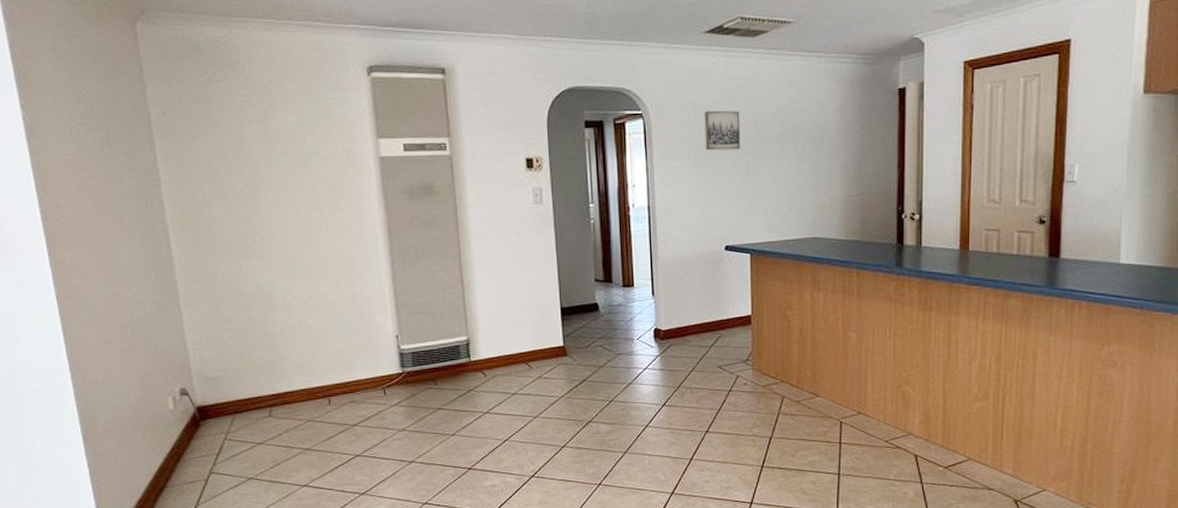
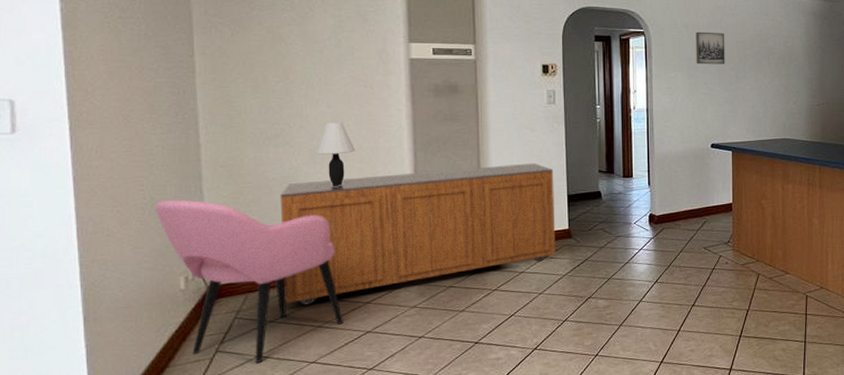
armchair: none [136,317,332,485] -> present [155,199,343,363]
sideboard: none [257,272,550,427] -> present [280,163,556,305]
table lamp: none [288,230,329,301] -> present [315,122,355,186]

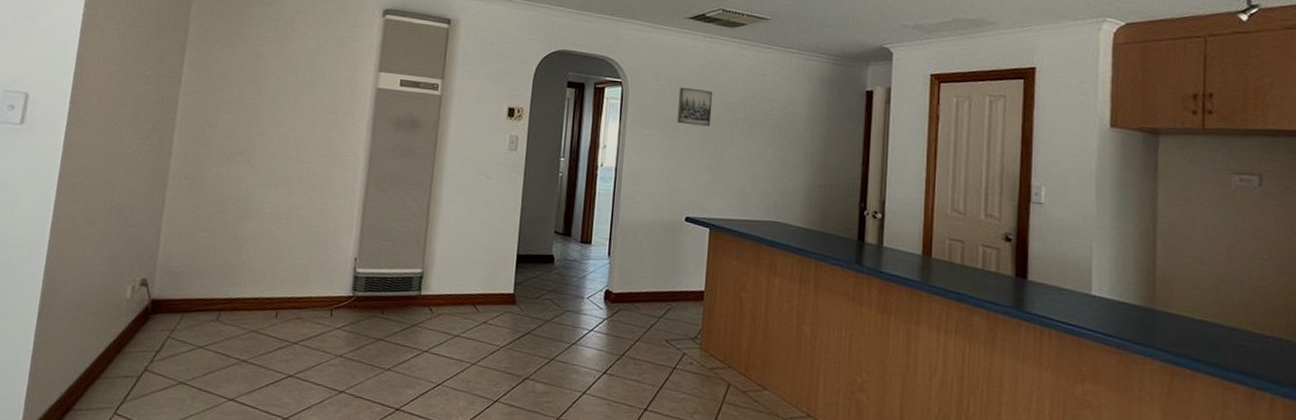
armchair: present [155,199,343,363] -> none [120,204,274,390]
sideboard: present [280,163,556,305] -> none [217,203,506,336]
table lamp: present [315,122,355,186] -> none [272,145,310,213]

